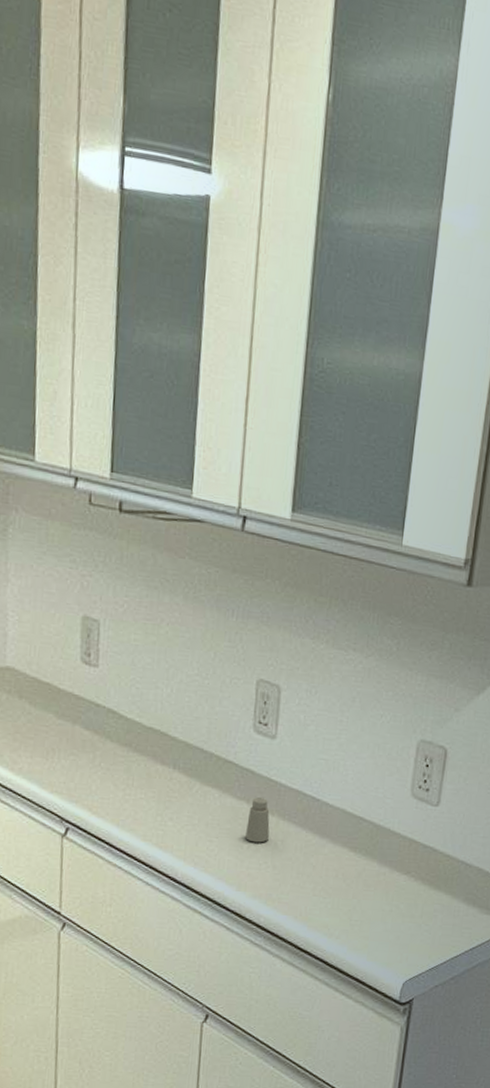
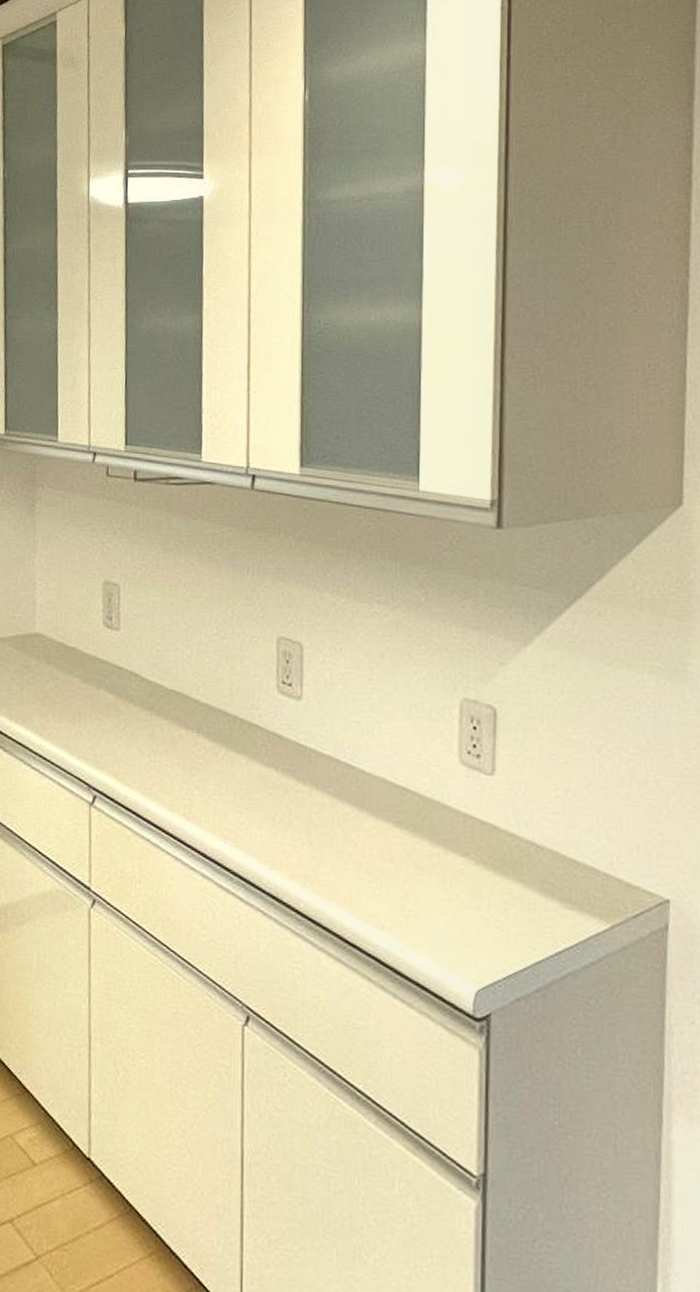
saltshaker: present [245,797,270,843] -> none [277,764,302,816]

